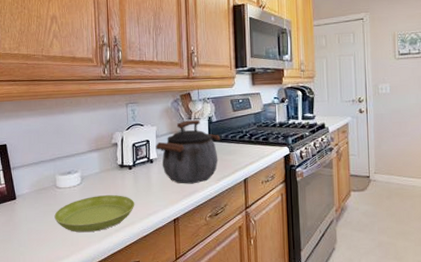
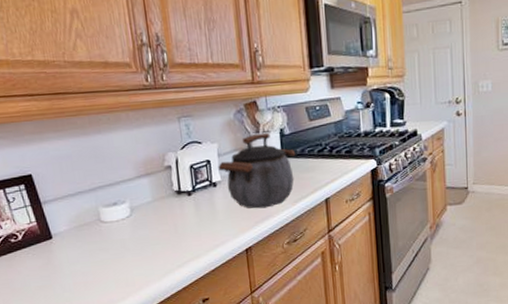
saucer: present [54,195,135,233] -> none [102,226,199,272]

